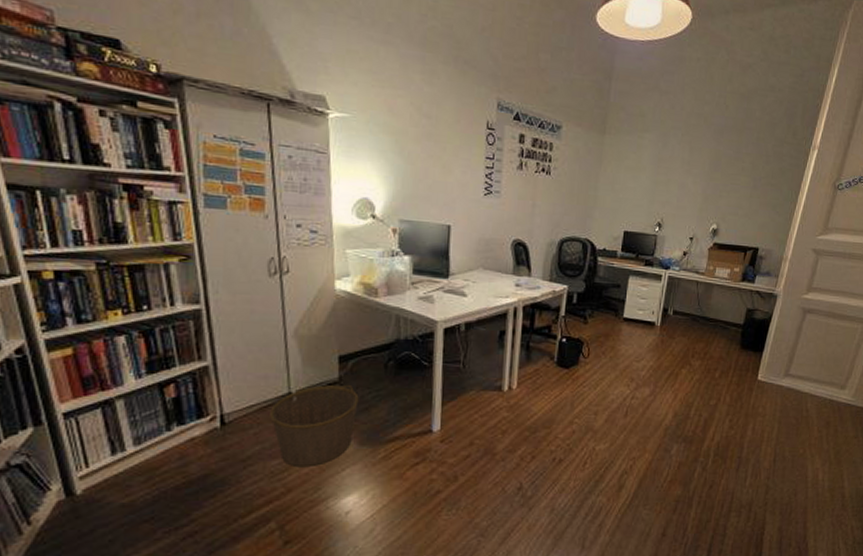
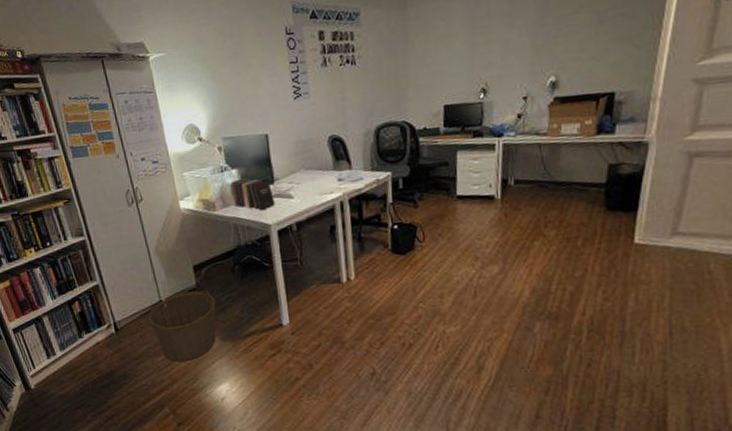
books: none [398,267,446,305] -> present [229,178,275,211]

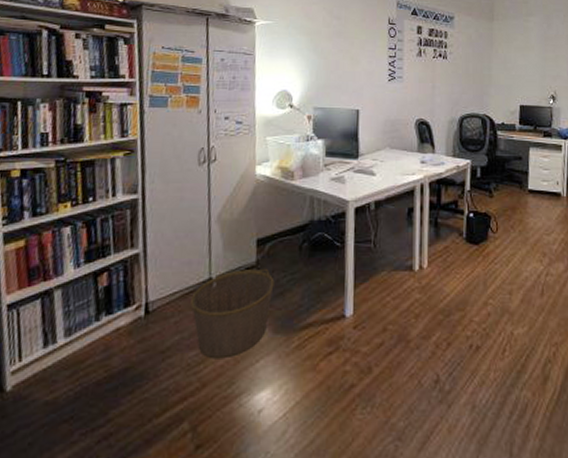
books: present [229,178,275,211] -> none [312,150,356,185]

